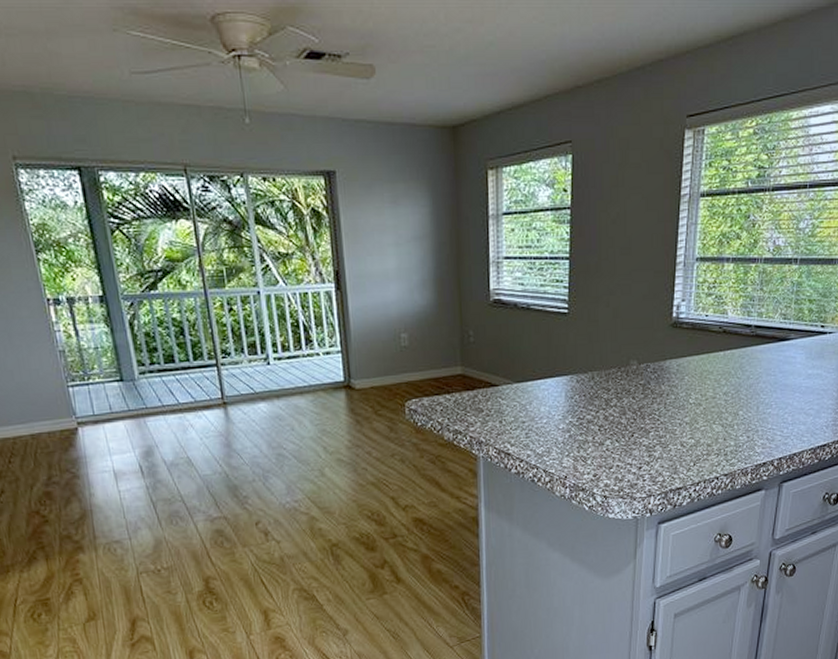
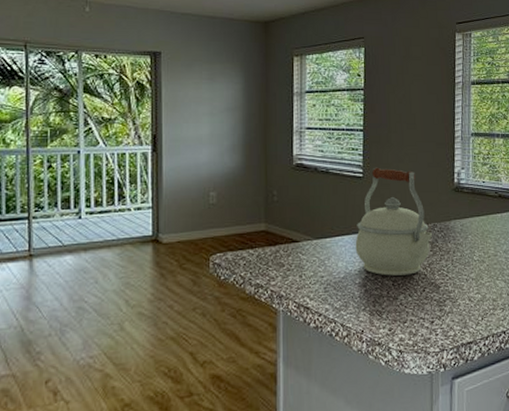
kettle: none [559,301,645,421] -> present [355,167,433,276]

